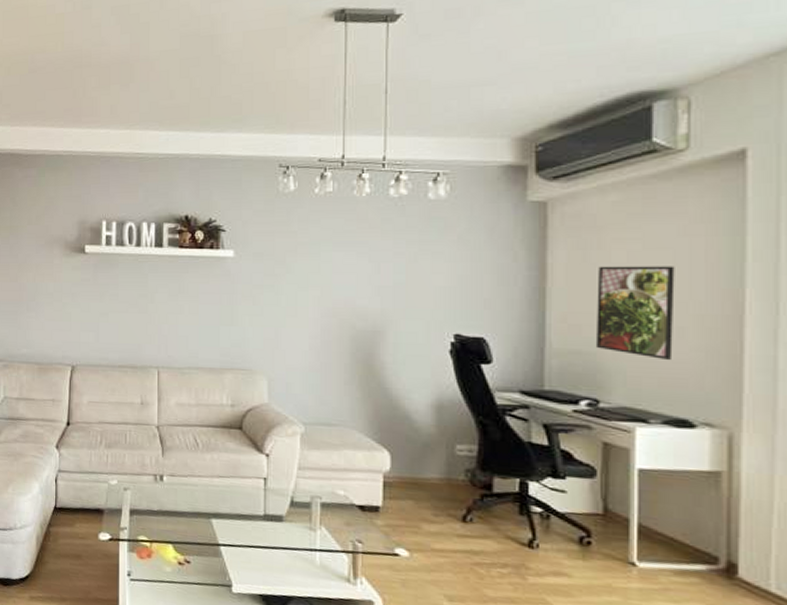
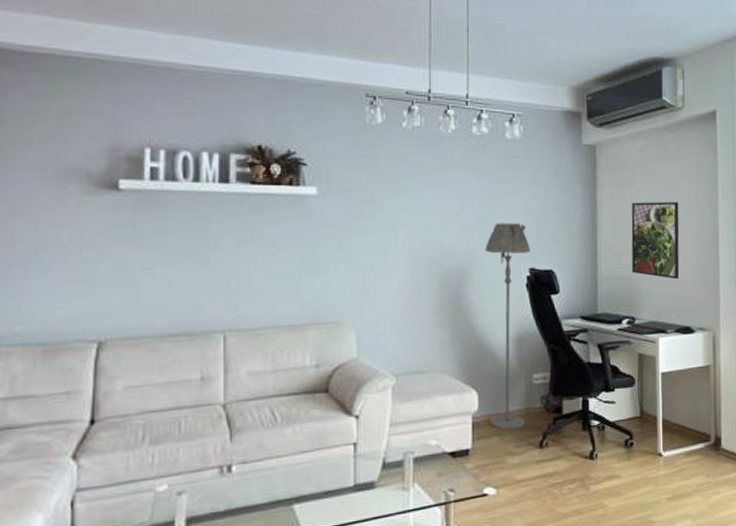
floor lamp: none [402,286,457,498] -> present [486,222,531,430]

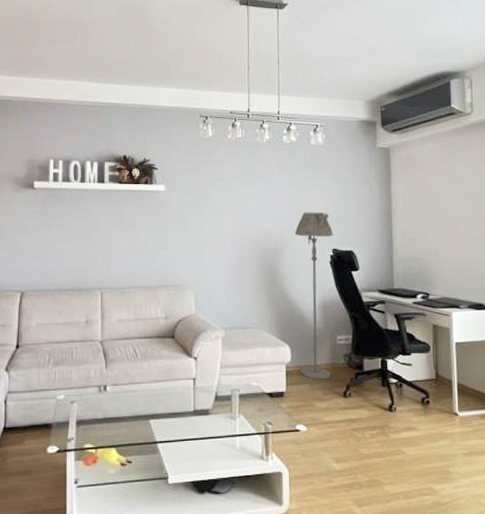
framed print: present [631,201,680,280] -> none [423,194,471,262]

